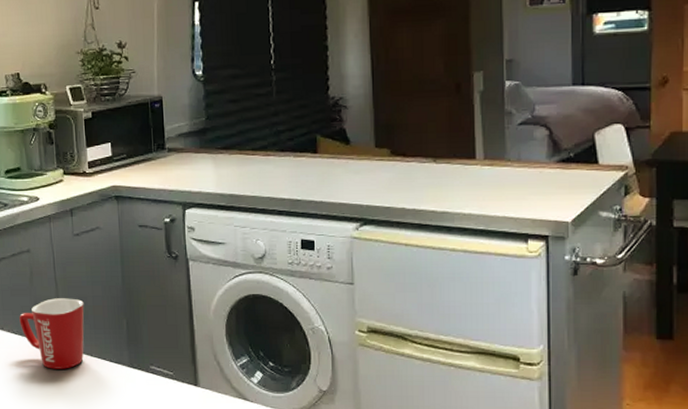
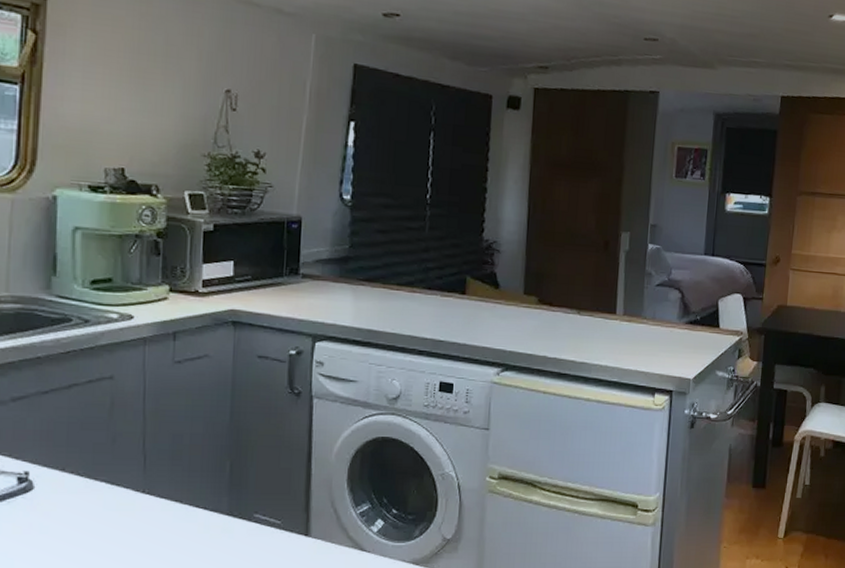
mug: present [19,298,85,369] -> none [88,434,178,518]

